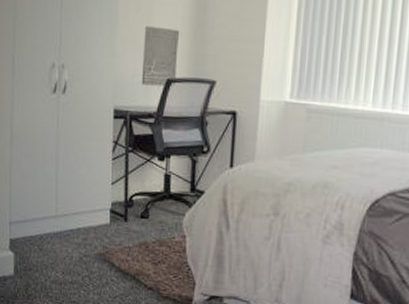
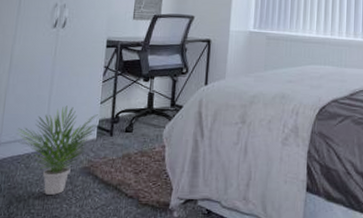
potted plant: none [26,185,111,280] -> present [16,106,98,195]

